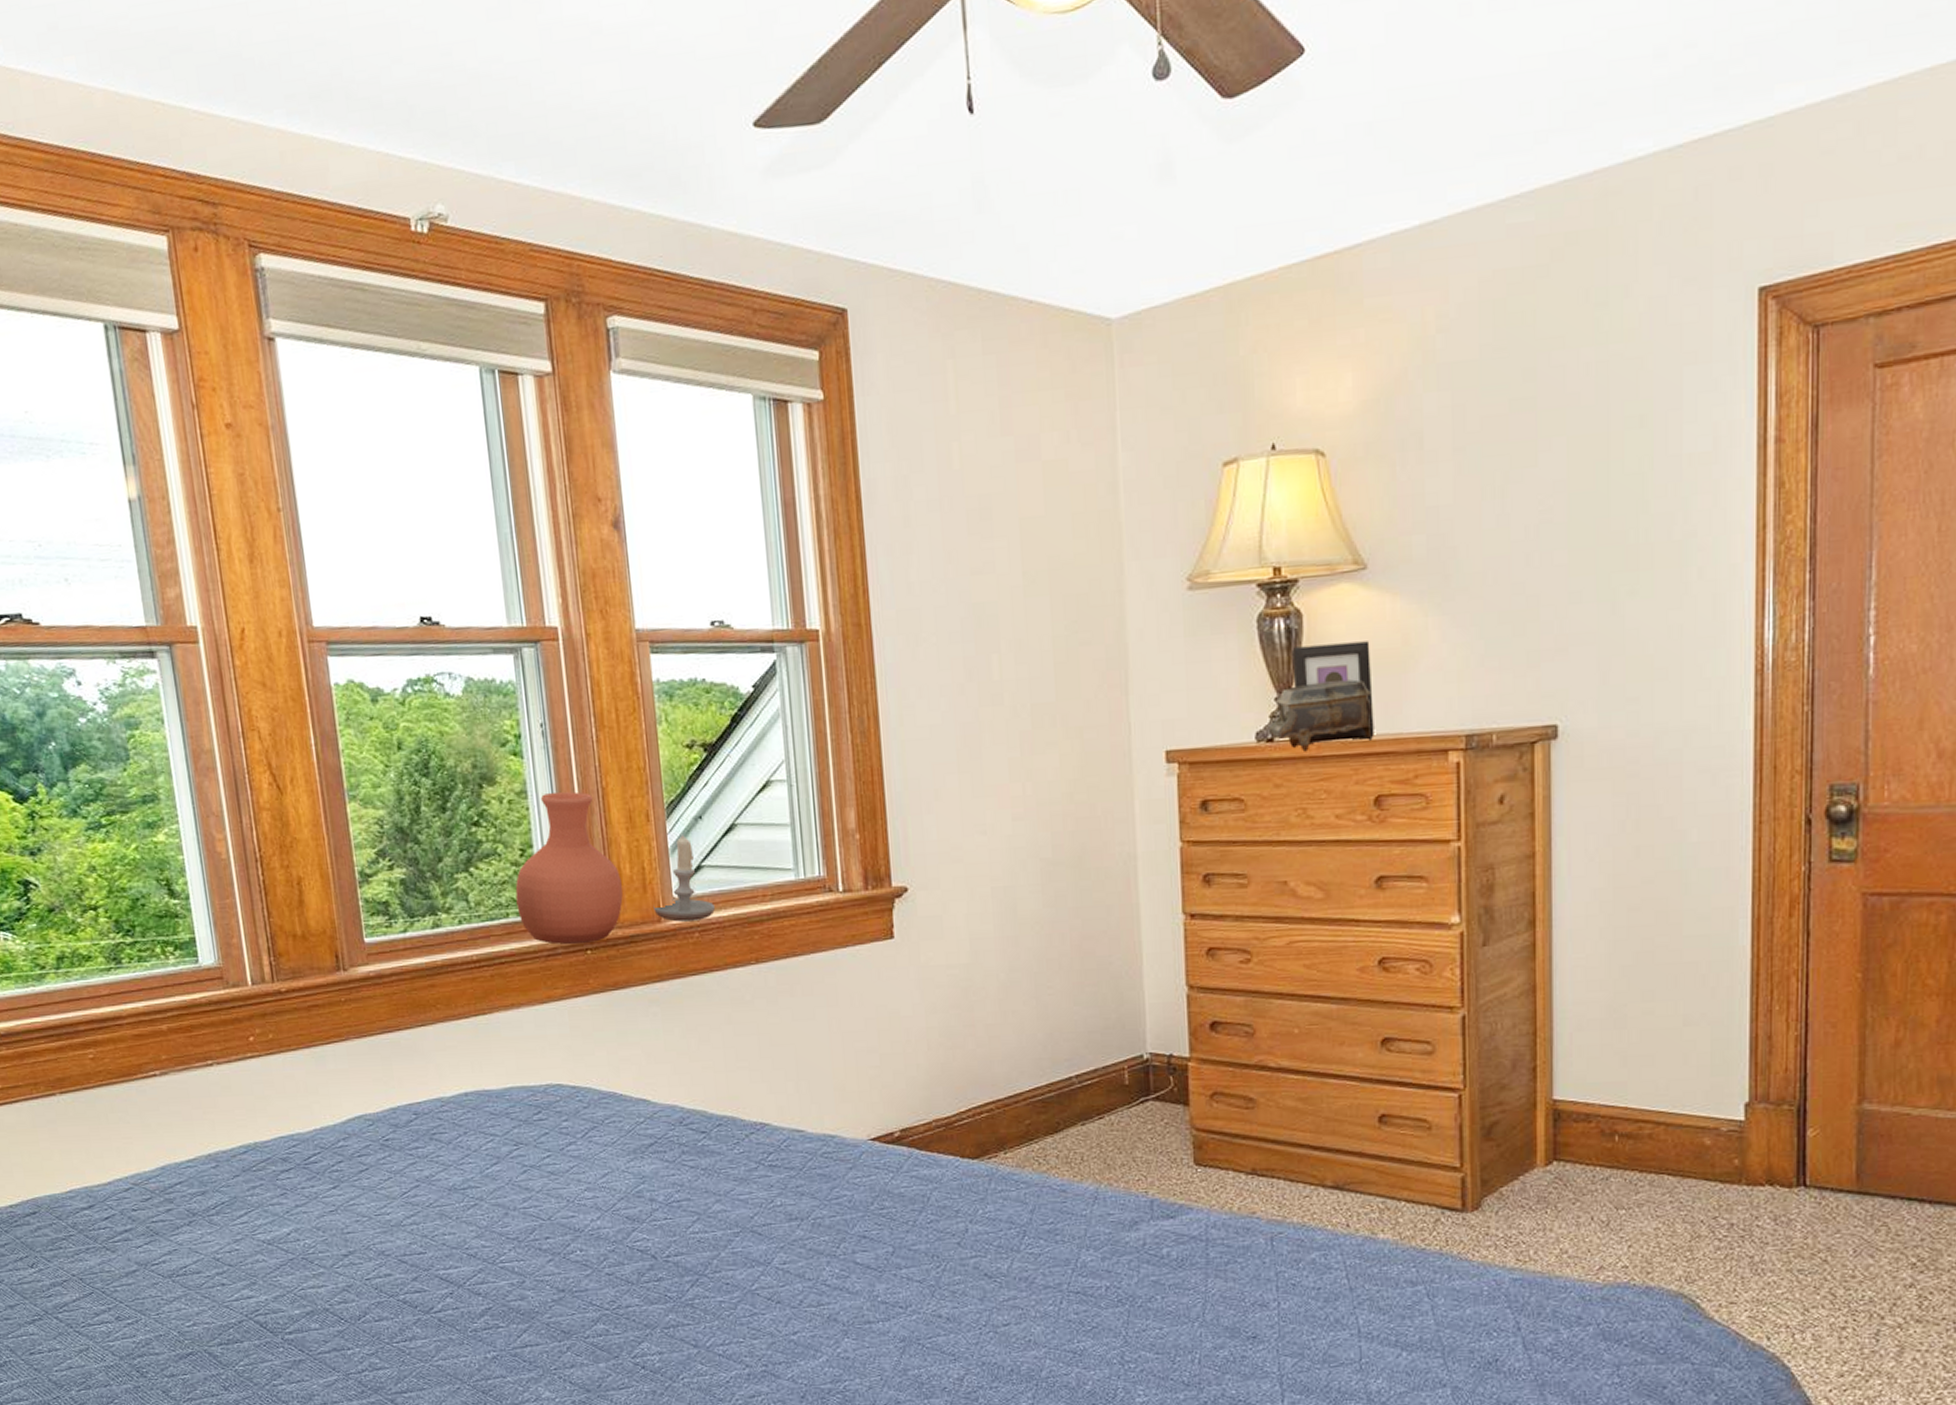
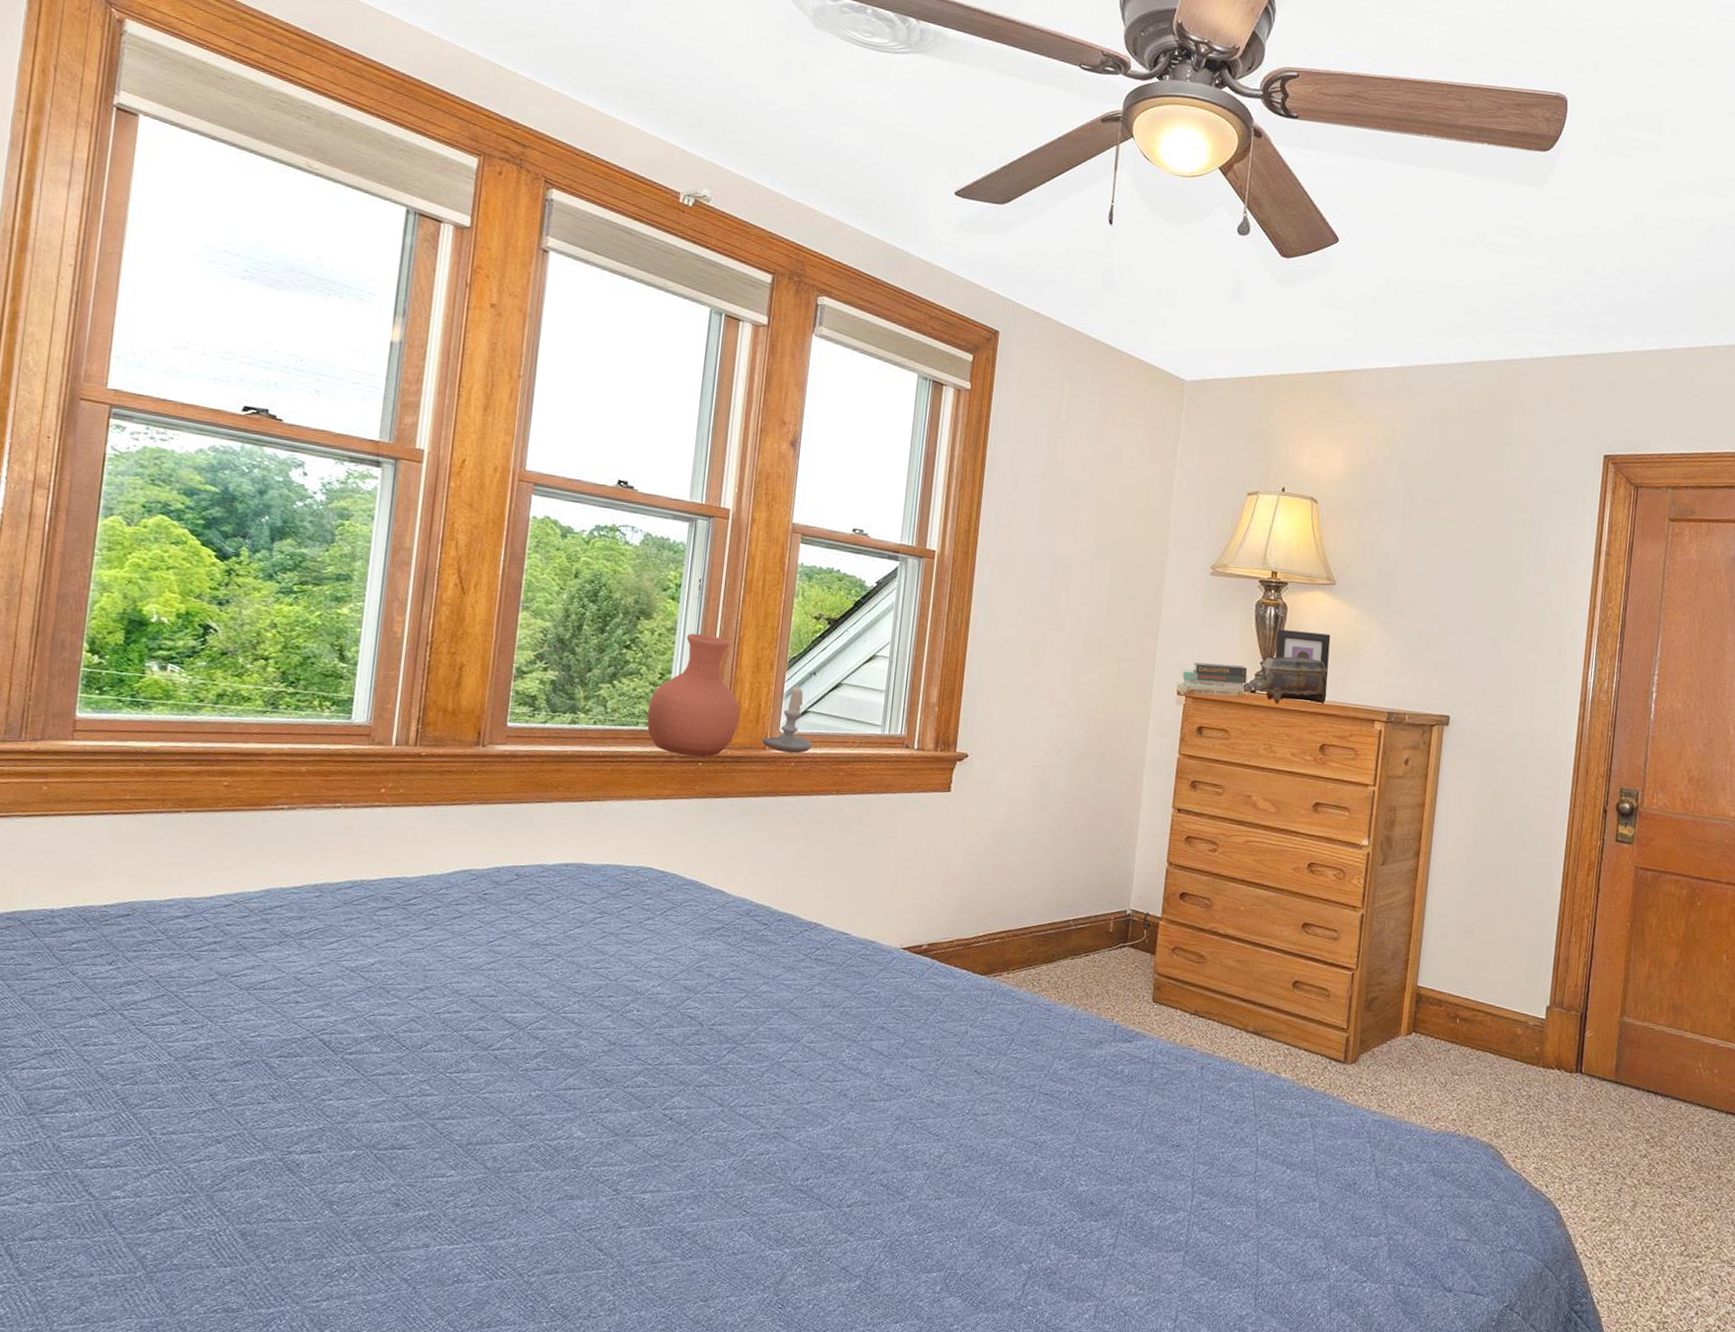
books: none [1164,707,1260,760] -> present [1176,662,1247,698]

